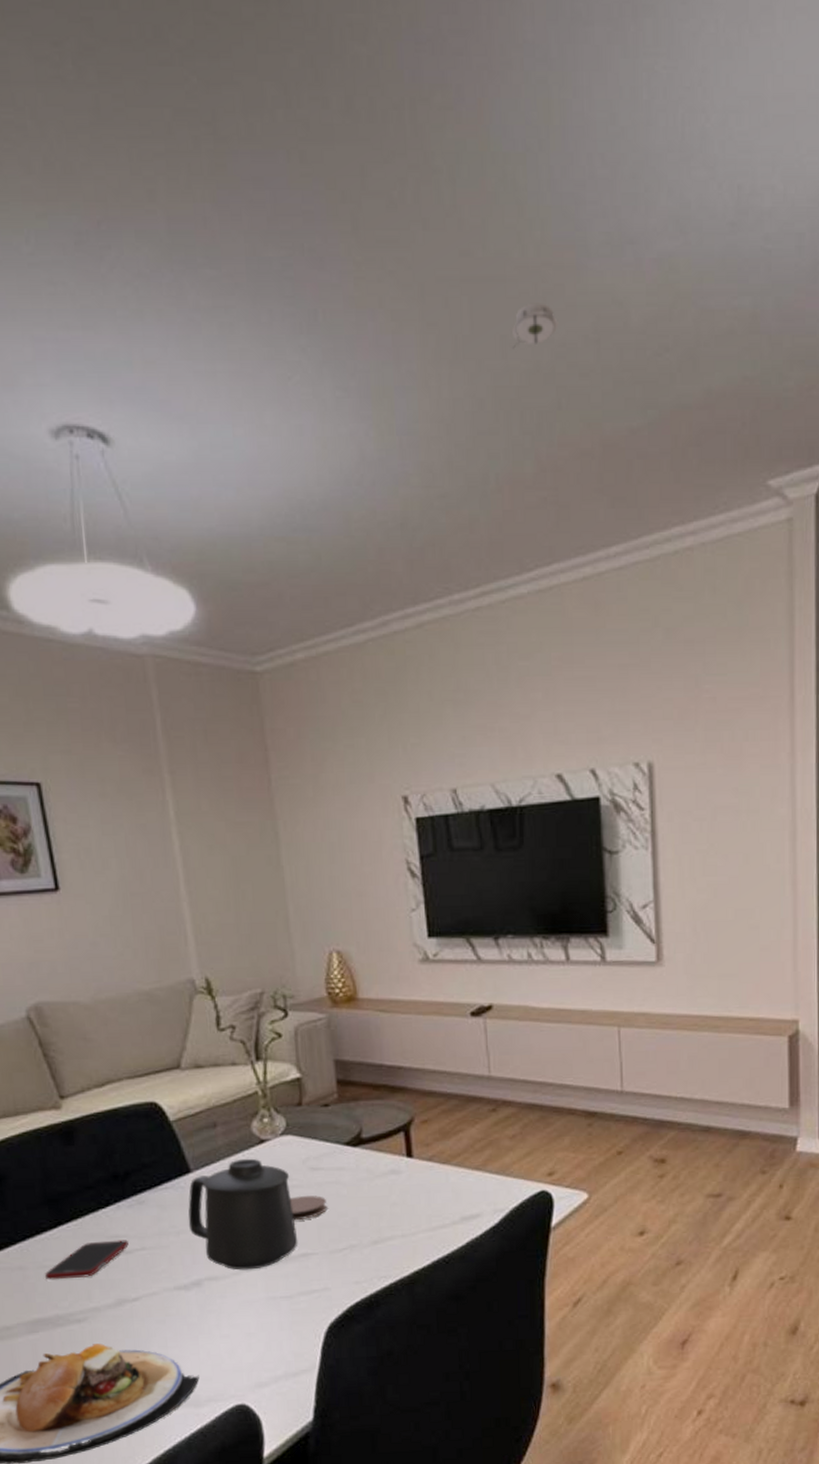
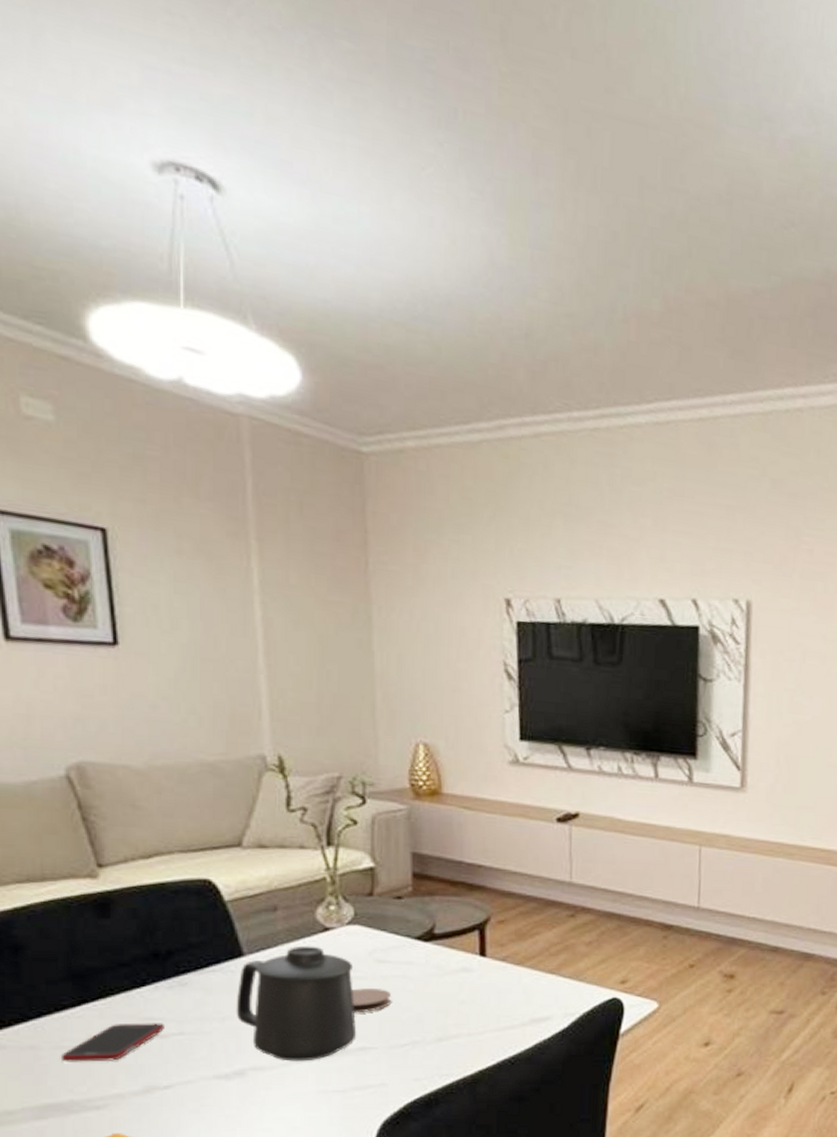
smoke detector: present [512,303,559,349] -> none [650,152,695,192]

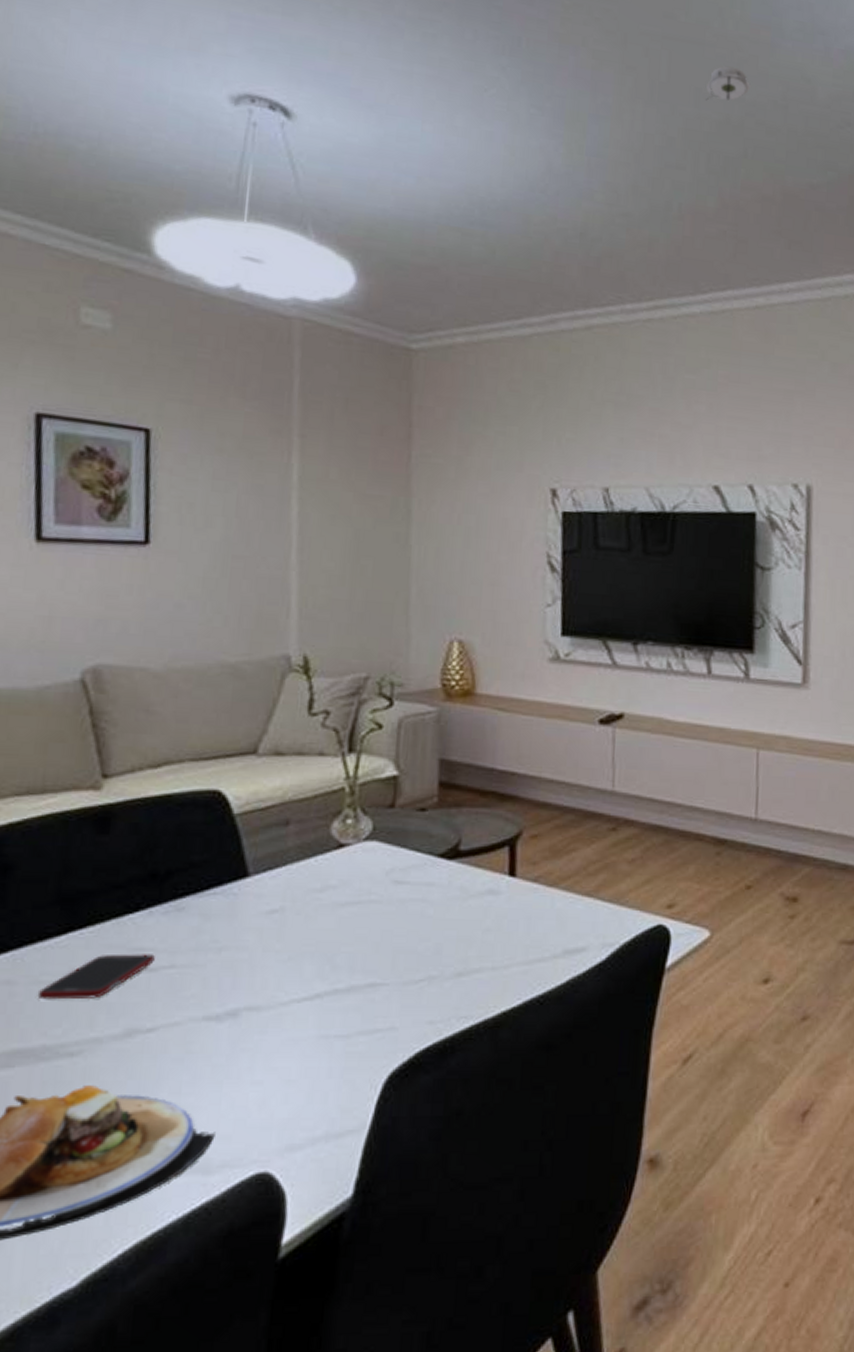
mug: present [236,945,357,1062] -> none [234,864,367,1000]
coaster: present [352,988,392,1013] -> none [363,914,408,943]
smoke detector: none [650,152,695,192] -> present [706,66,751,101]

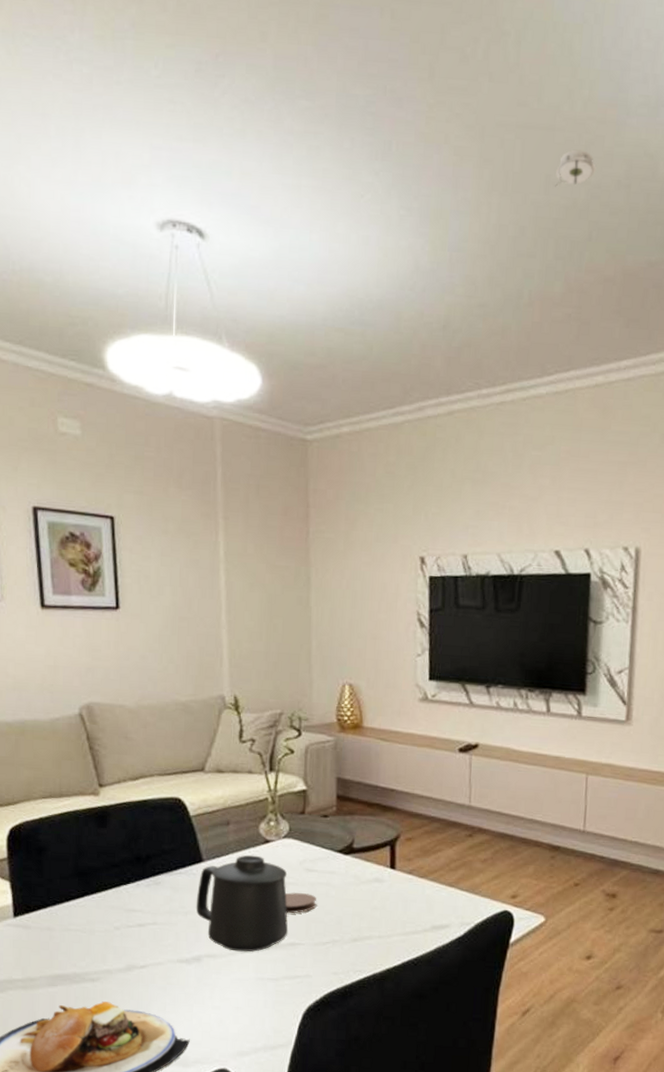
cell phone: present [37,954,155,1000] -> none [68,913,143,943]
mug: none [234,864,367,1000] -> present [196,855,289,952]
coaster: none [363,914,408,943] -> present [285,892,317,914]

